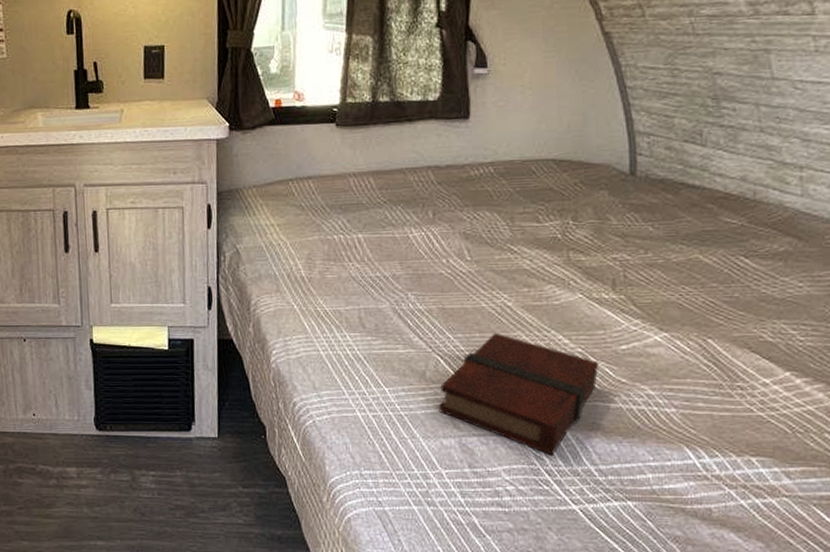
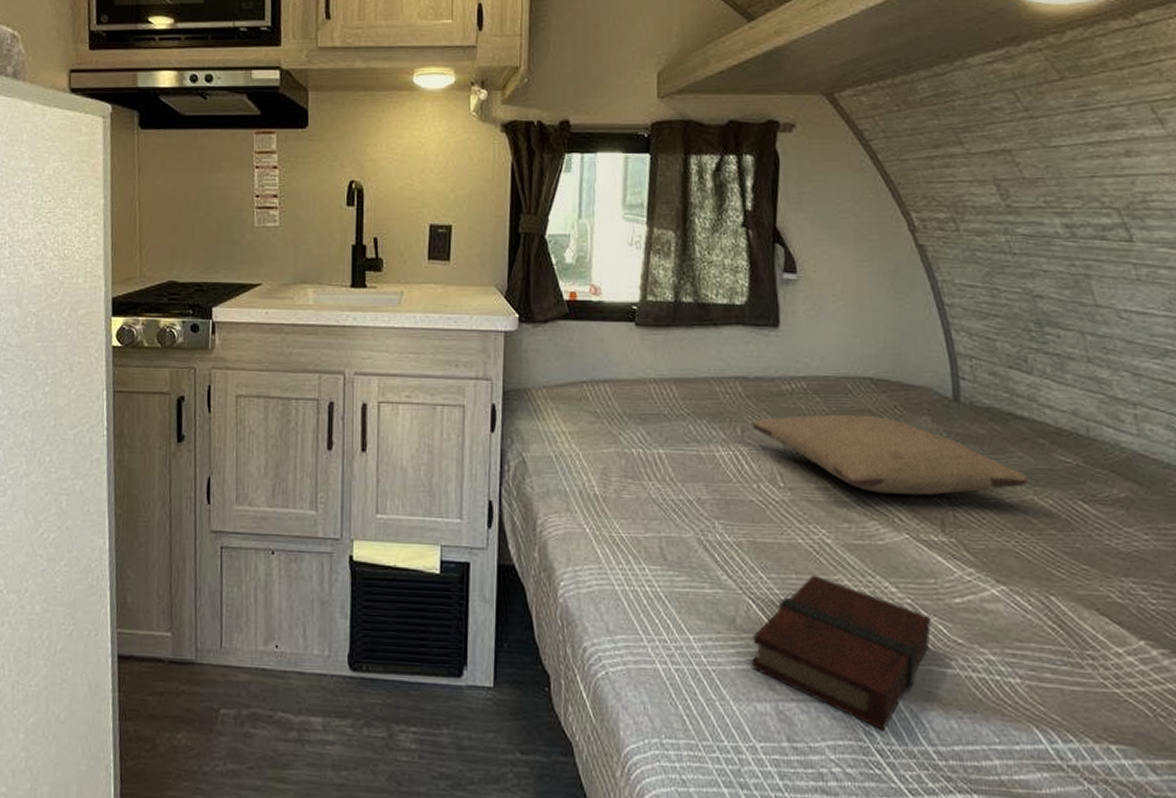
pillow: none [442,192,695,261] -> present [752,414,1029,495]

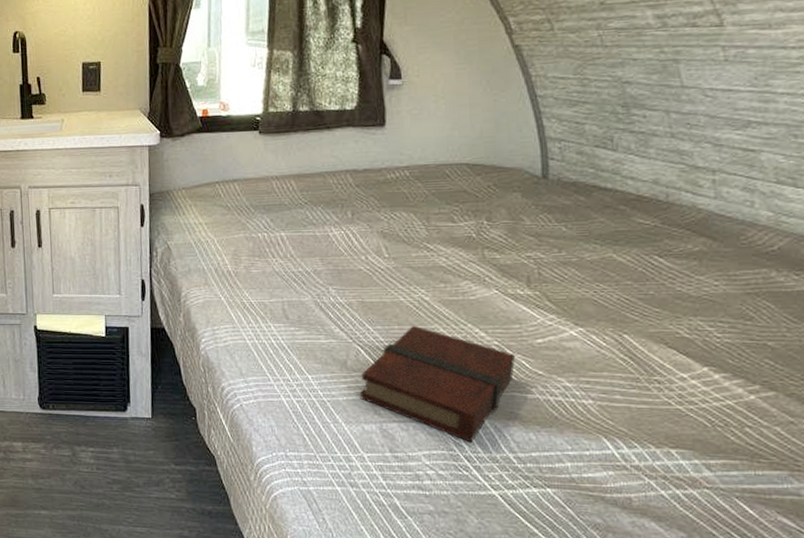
pillow: present [752,414,1029,495] -> none [361,194,609,258]

